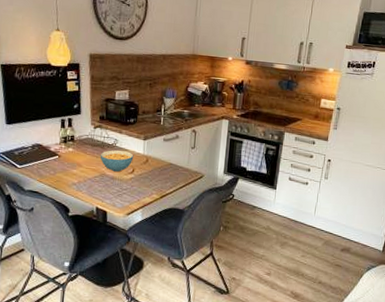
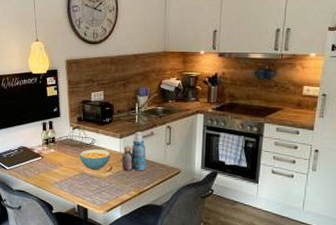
bottle: none [144,134,171,174] -> present [121,131,147,171]

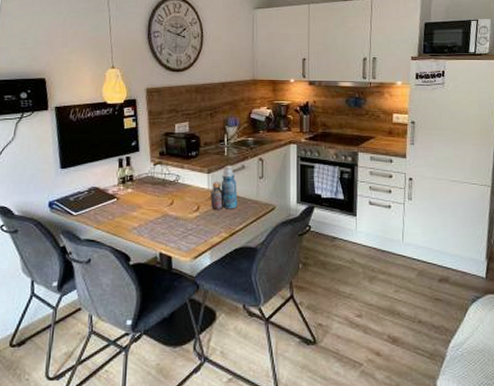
cereal bowl: present [79,149,111,170] -> none [161,187,198,210]

